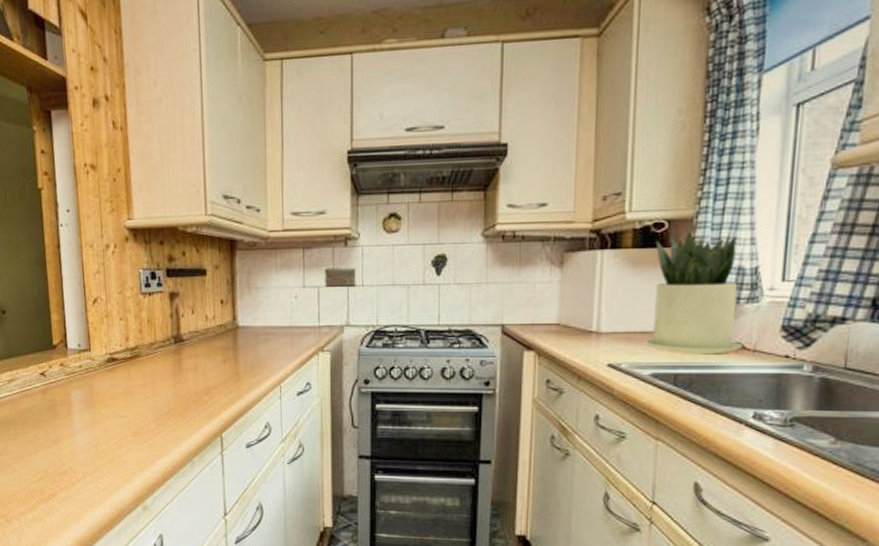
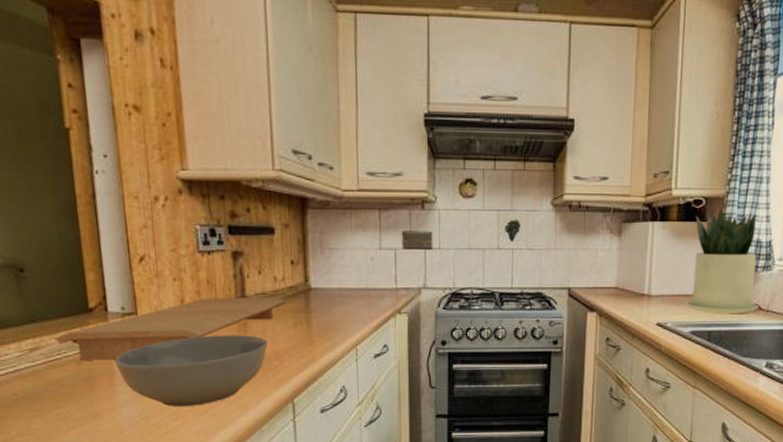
cutting board: none [26,334,216,391] -> present [54,296,286,360]
bowl: none [72,370,199,436] -> present [114,335,268,406]

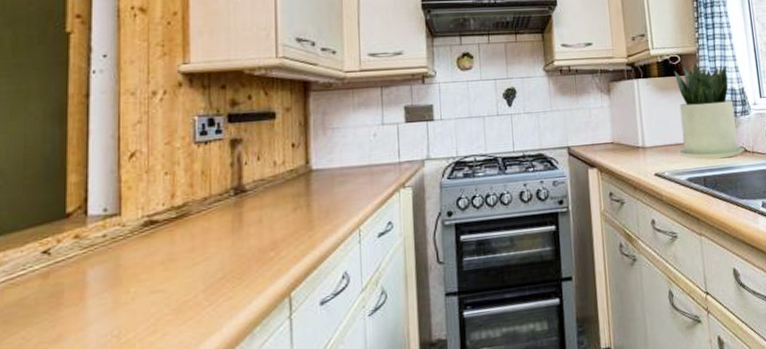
cutting board: present [54,296,286,360] -> none [21,181,285,274]
bowl: present [114,335,268,406] -> none [88,225,264,318]

